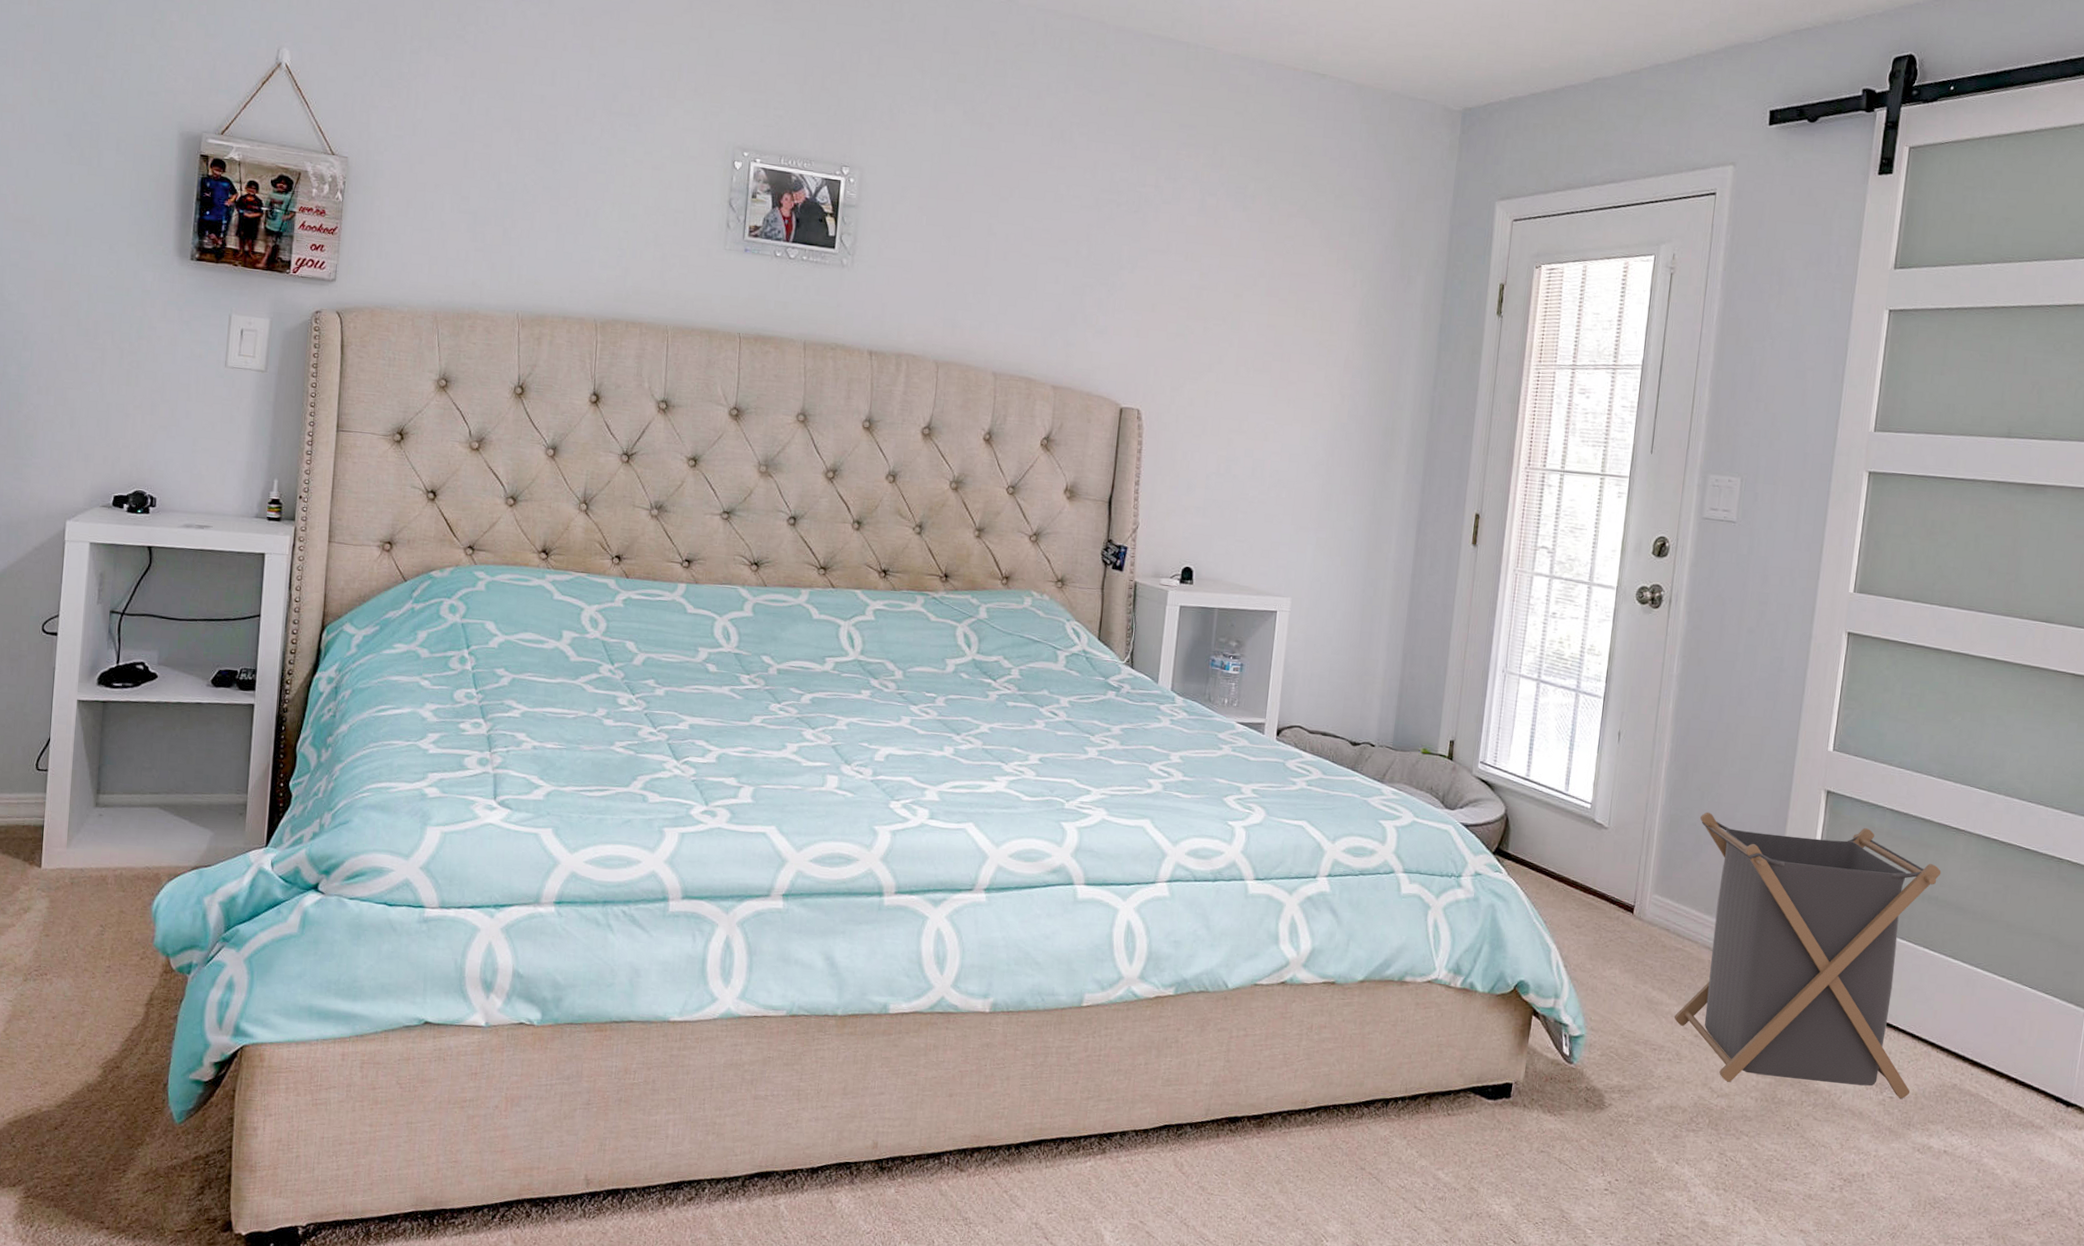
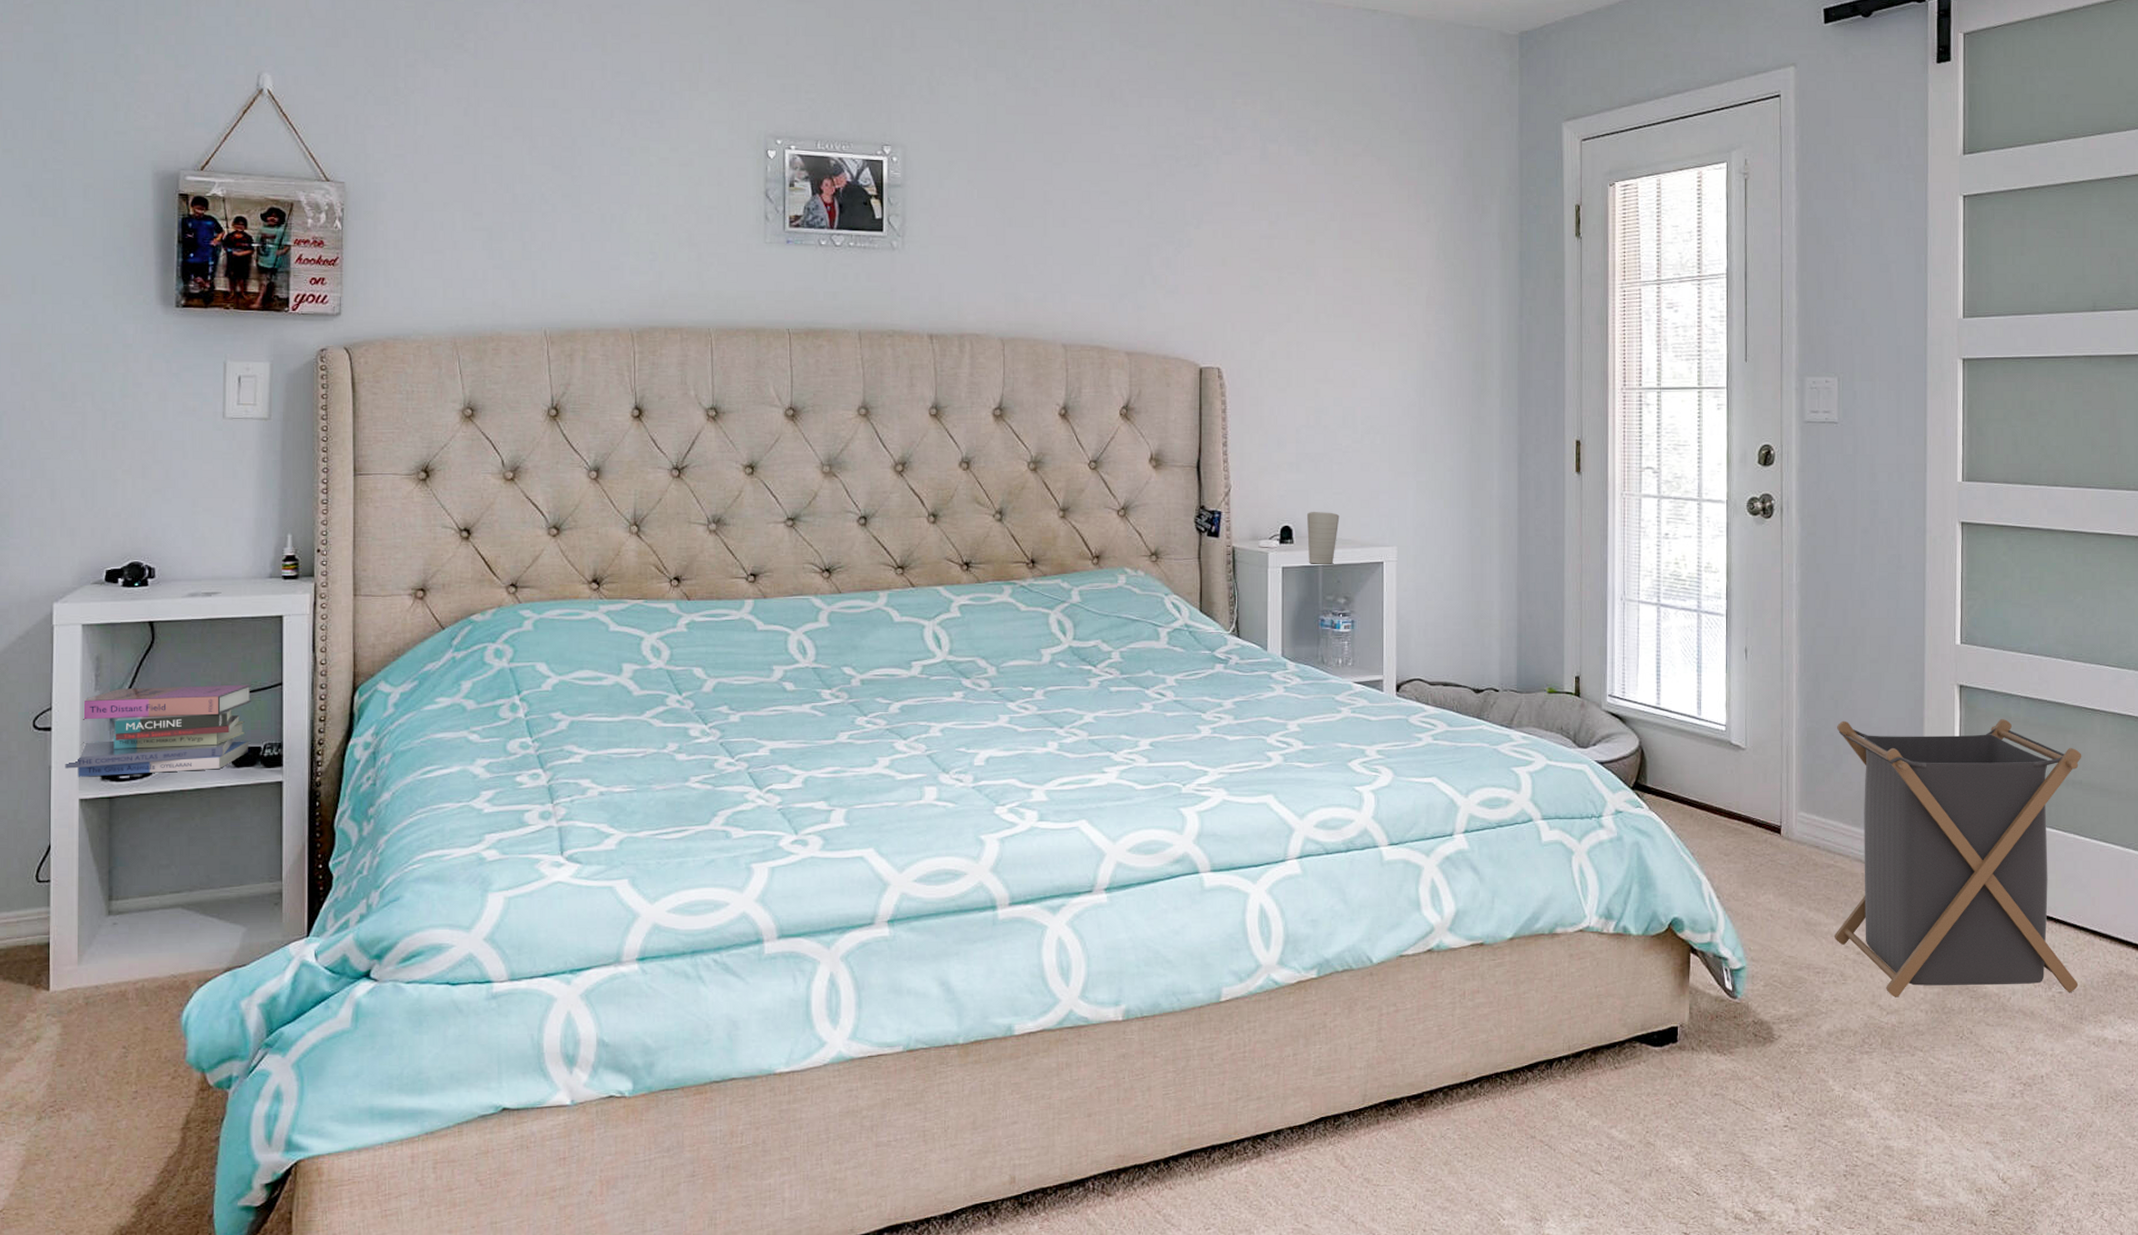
books: none [67,604,234,687] -> present [65,684,252,777]
cup: none [1205,556,1240,608] -> present [1307,512,1340,564]

